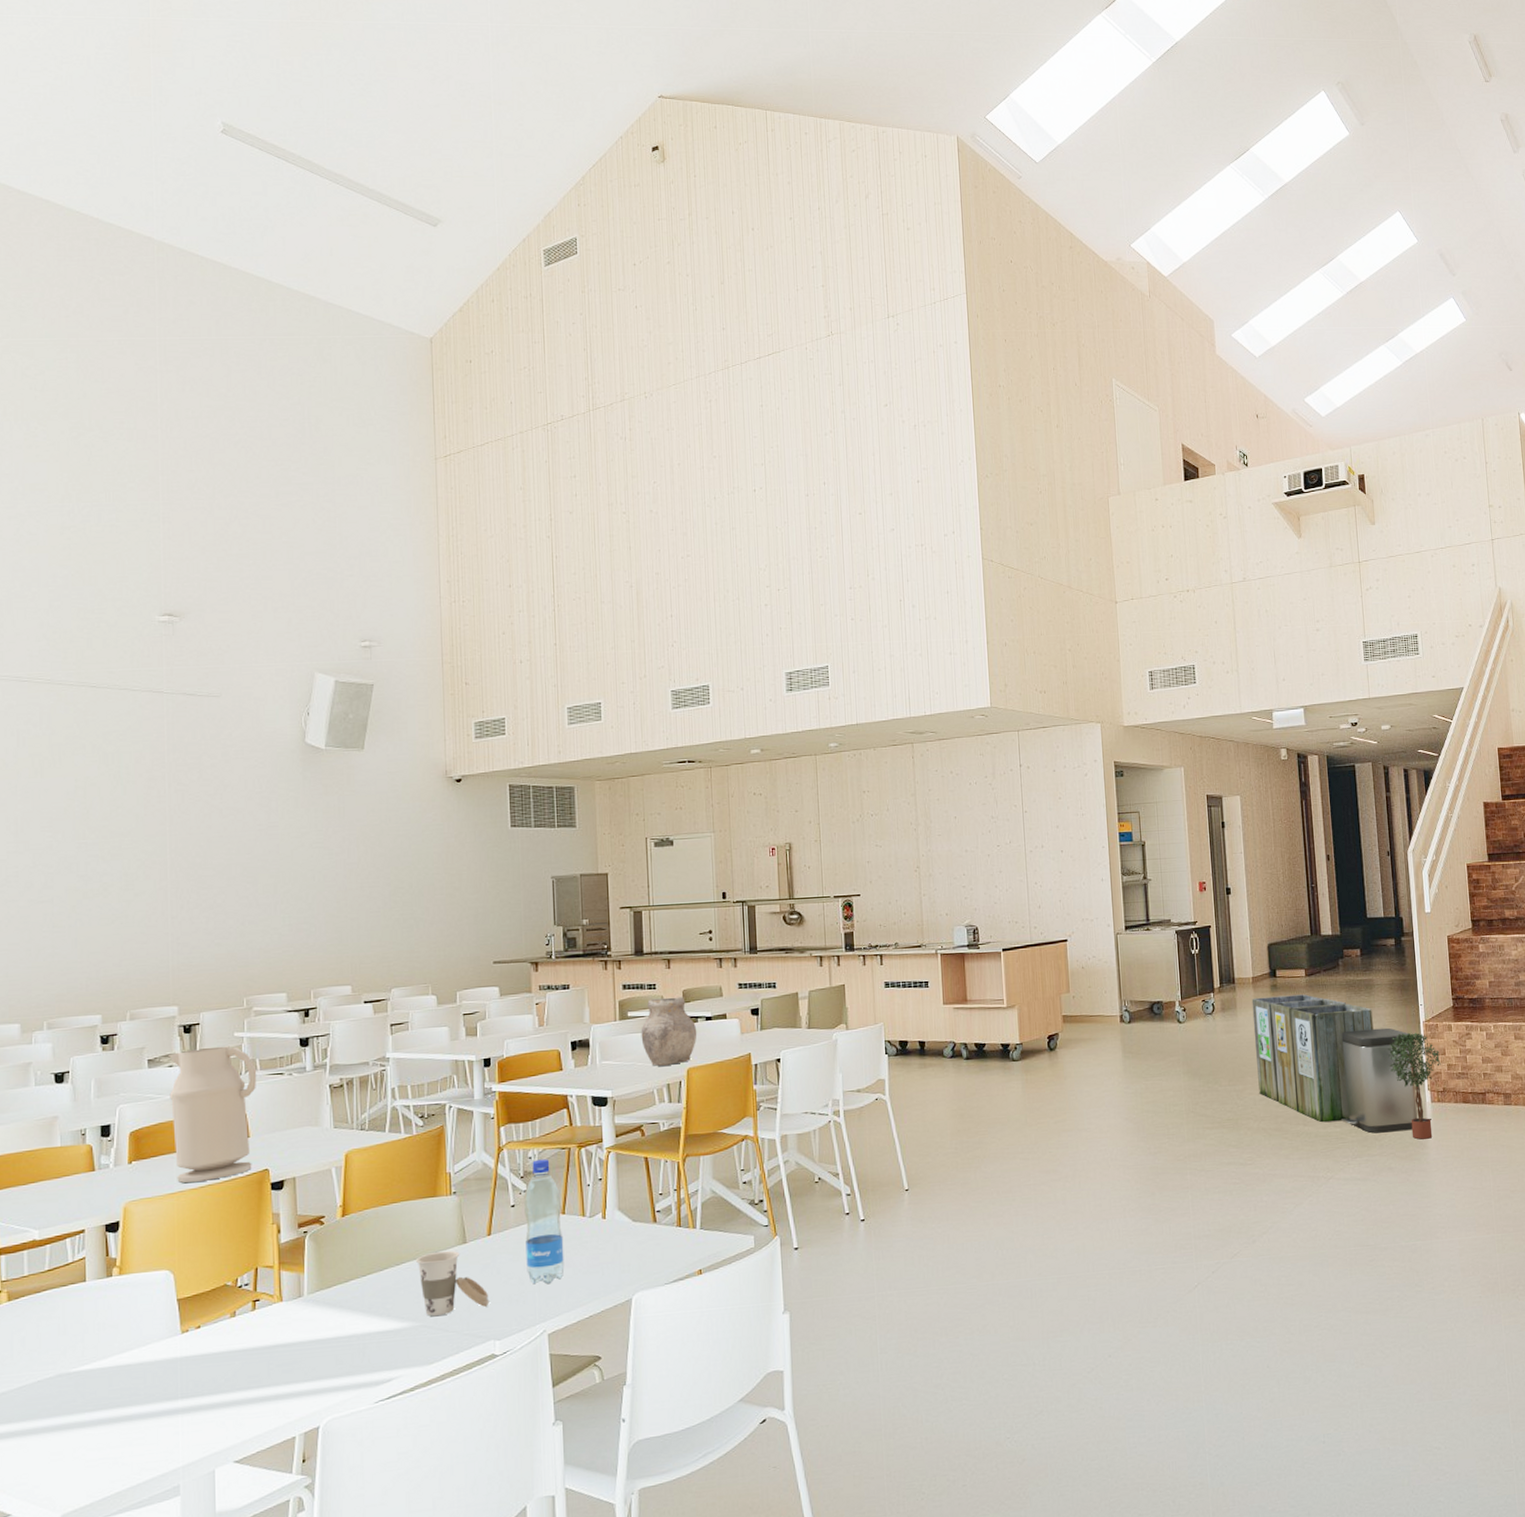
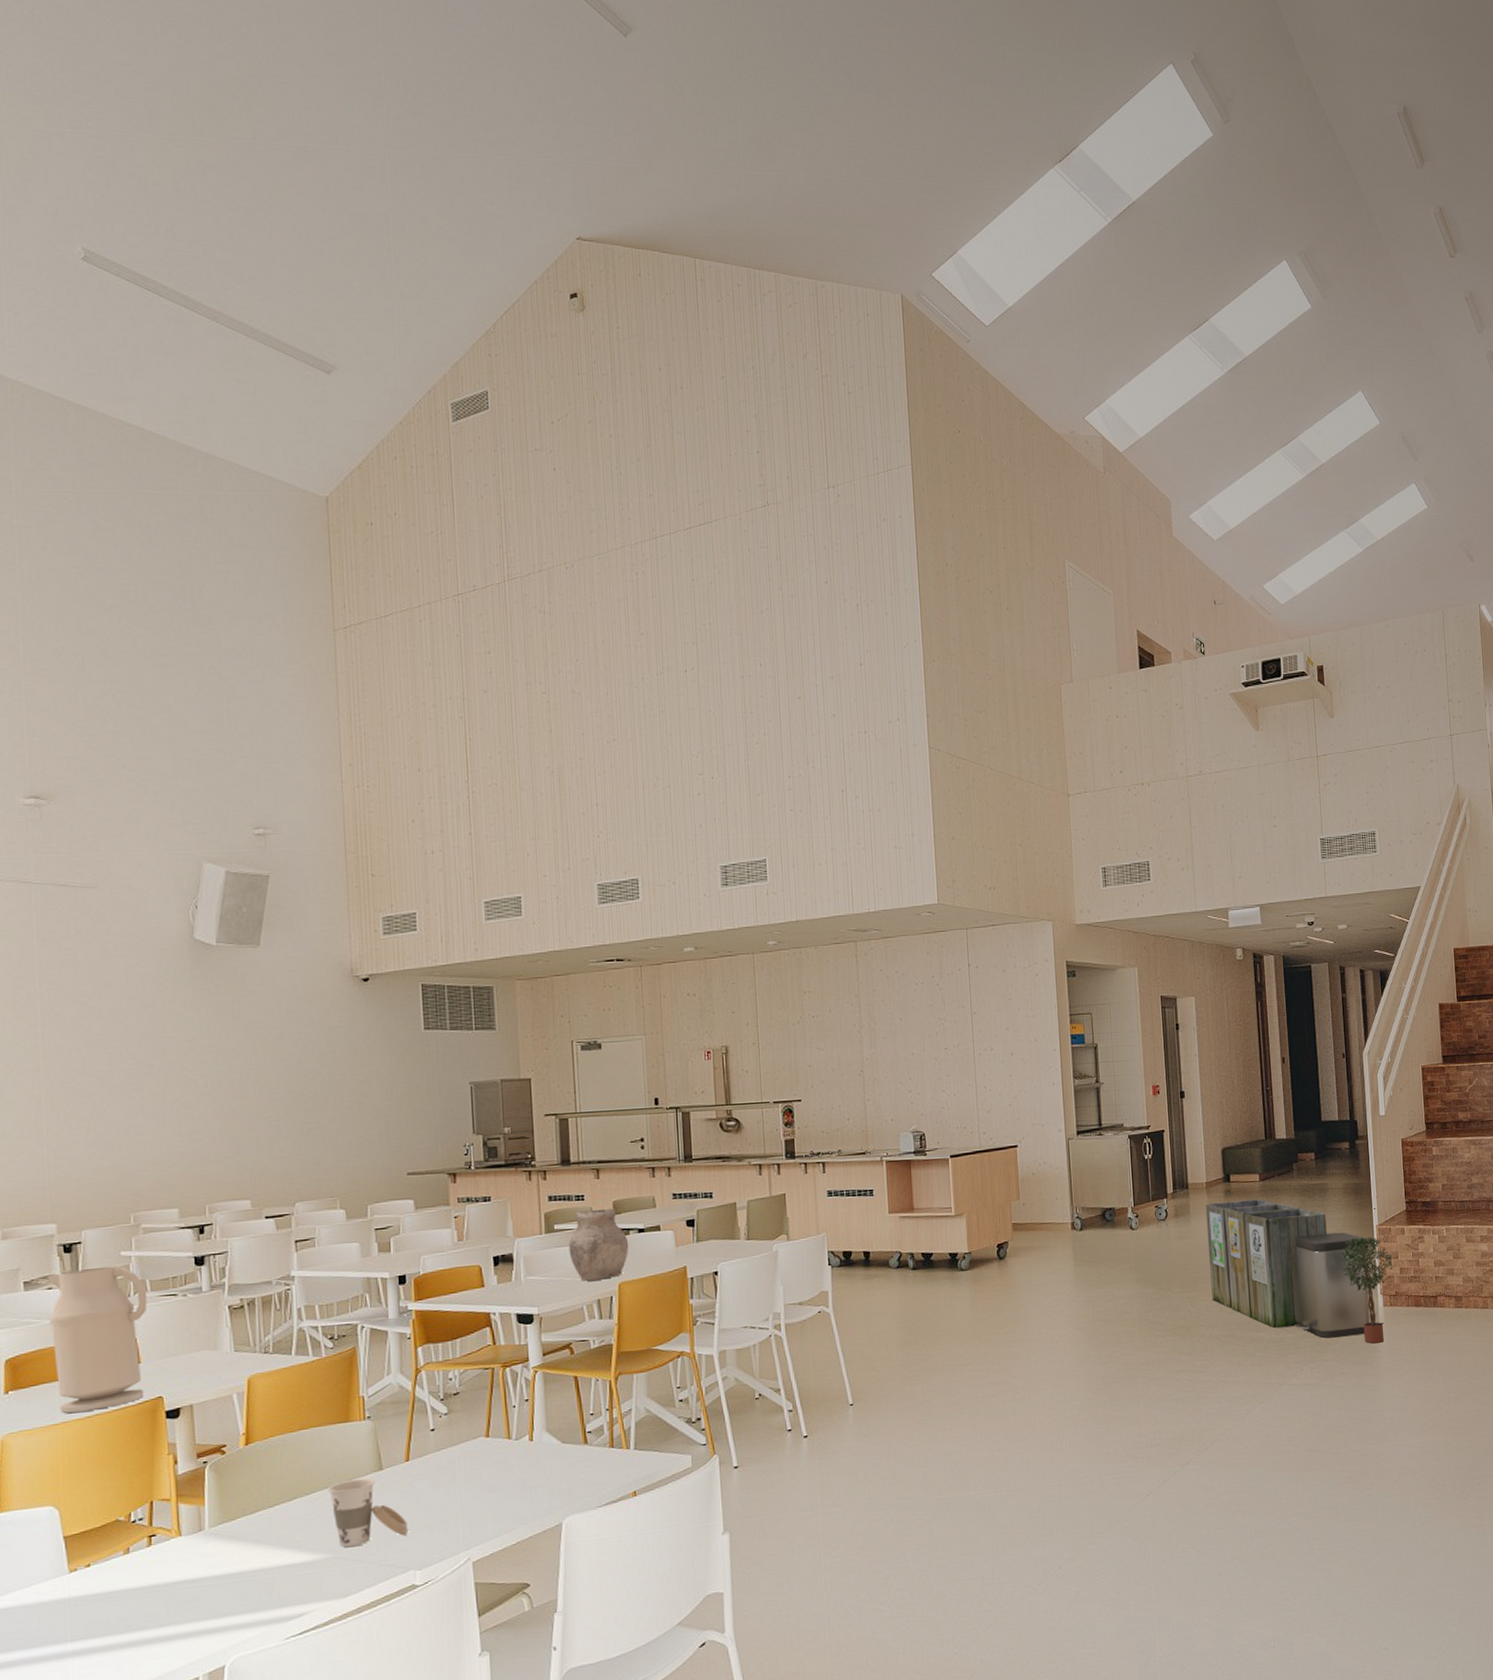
bottle: present [524,1159,565,1285] -> none [444,1380,489,1511]

